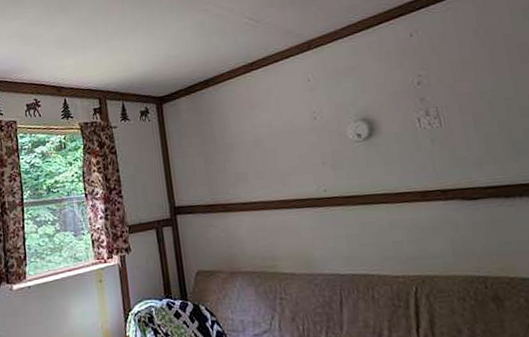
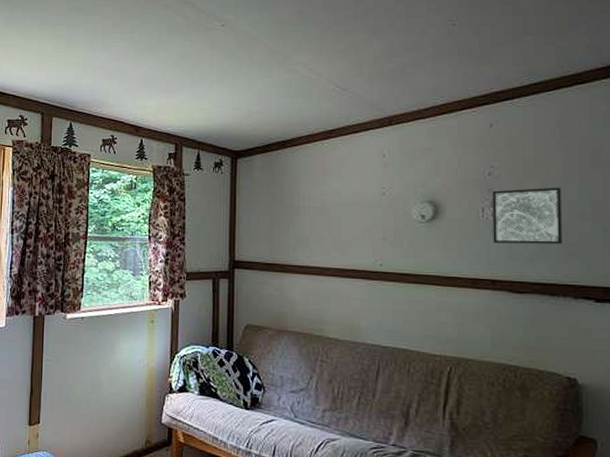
wall art: none [424,86,508,152] -> present [492,187,563,245]

